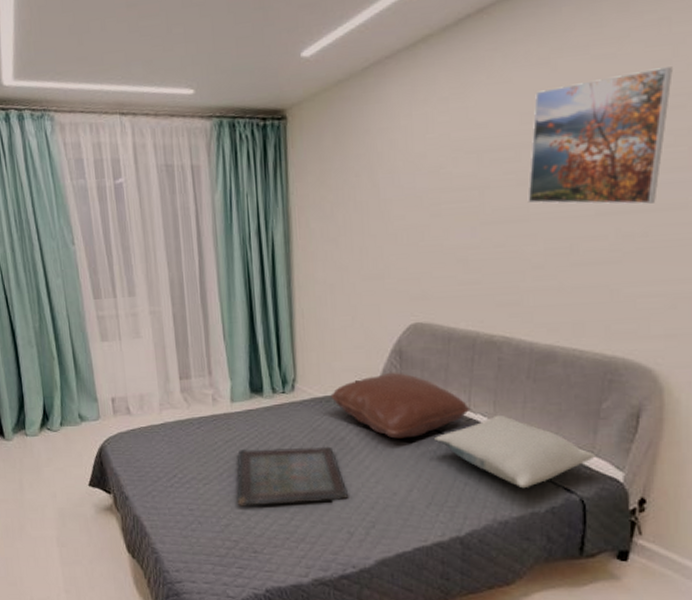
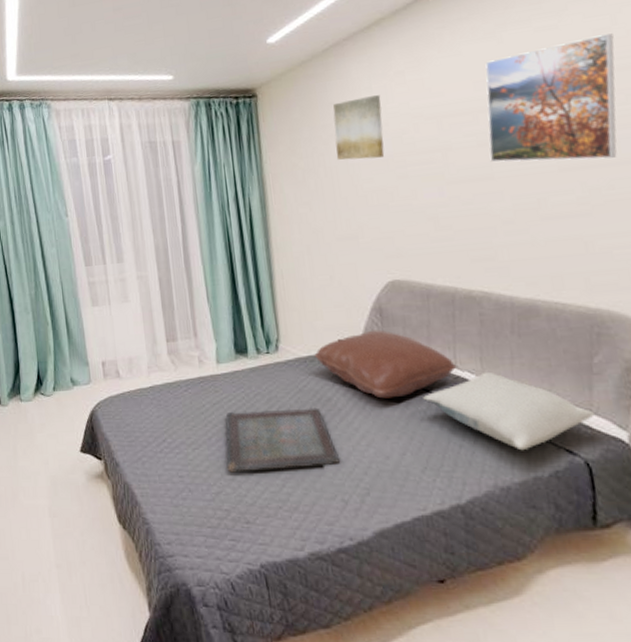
wall art: none [368,123,421,195] -> present [333,95,385,160]

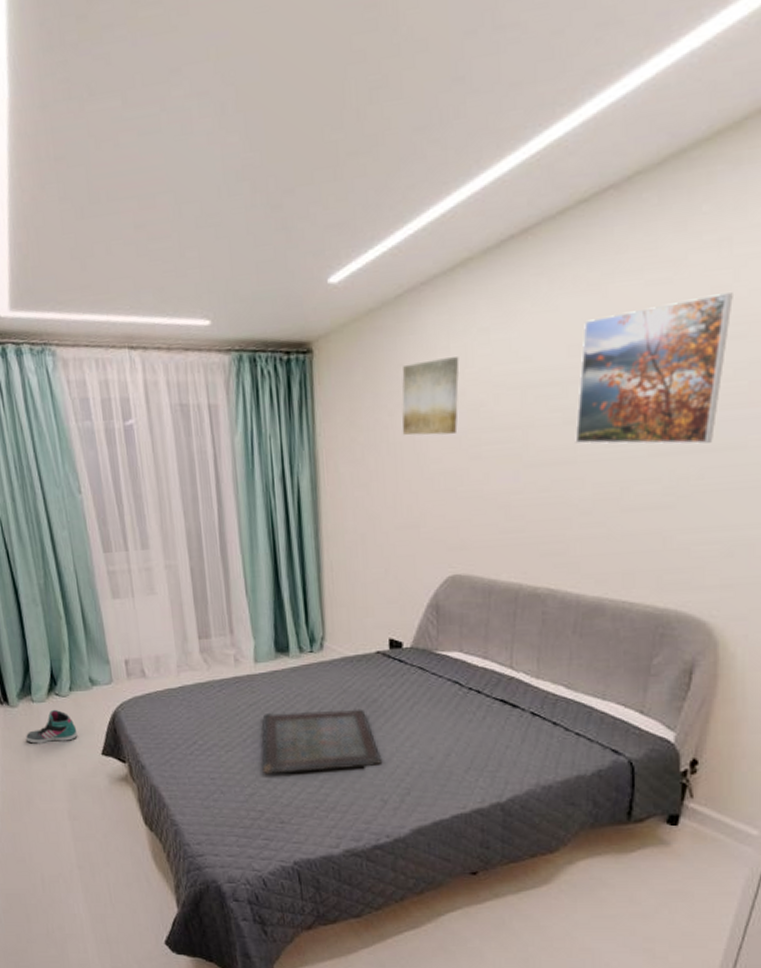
sneaker: none [13,408,59,442] -> present [25,709,78,745]
pillow: present [314,329,457,399] -> none [362,628,513,700]
pillow: present [423,371,596,451] -> none [474,672,646,751]

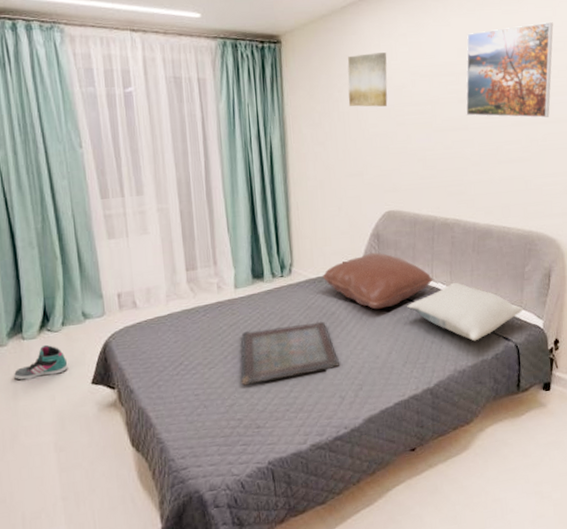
pillow: none [362,628,513,700] -> present [322,252,433,310]
pillow: none [474,672,646,751] -> present [407,282,524,342]

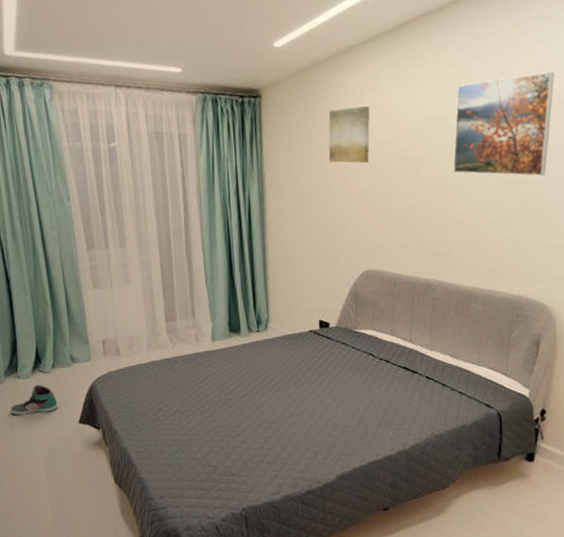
serving tray: present [240,321,339,386] -> none [216,377,313,435]
pillow: present [322,252,433,310] -> none [298,311,412,369]
pillow: present [407,282,524,342] -> none [384,345,509,406]

